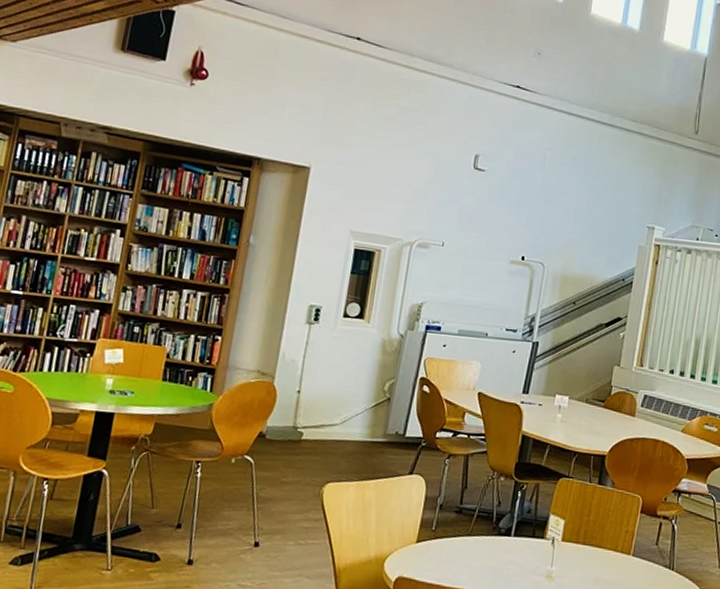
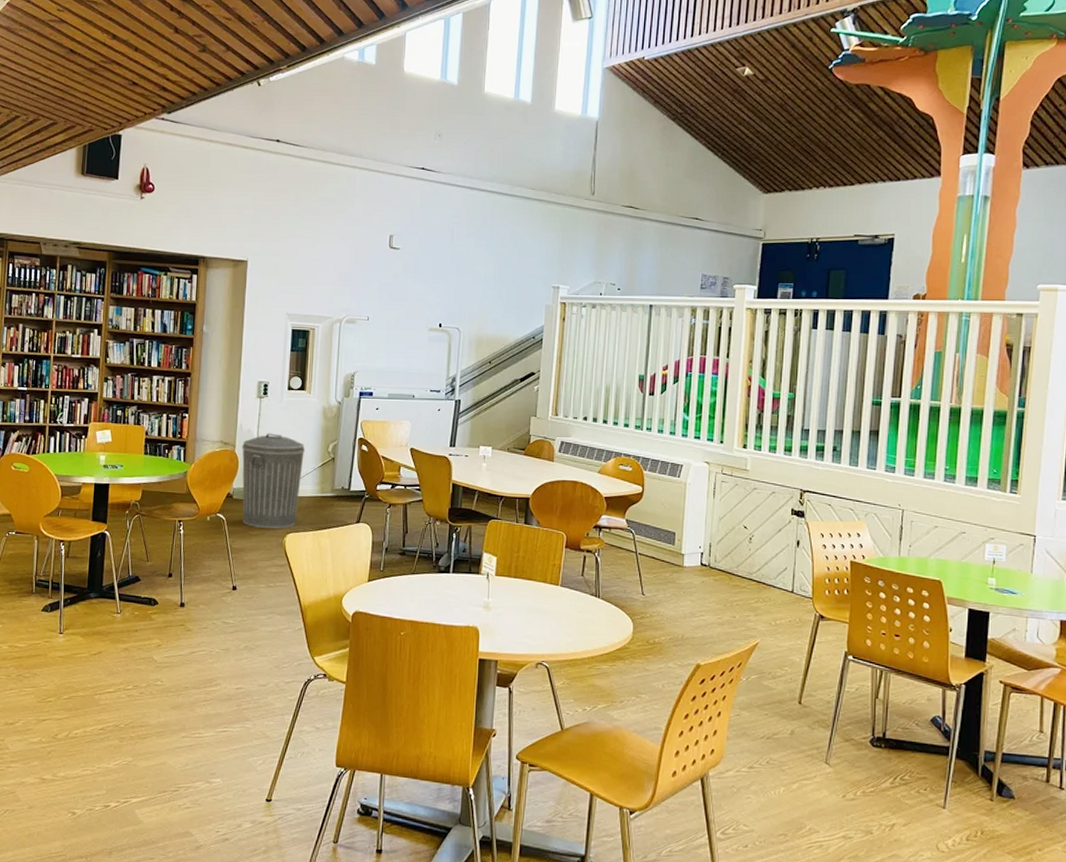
trash can: none [275,364,358,477] -> present [242,433,306,529]

